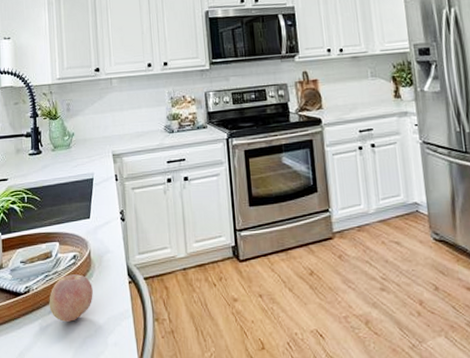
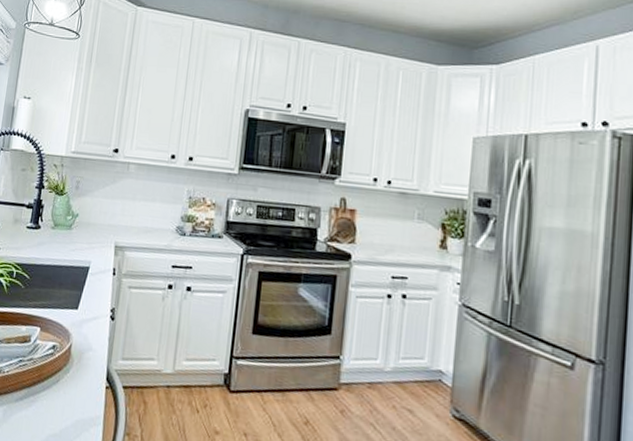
fruit: present [49,274,93,322] -> none [17,364,67,416]

